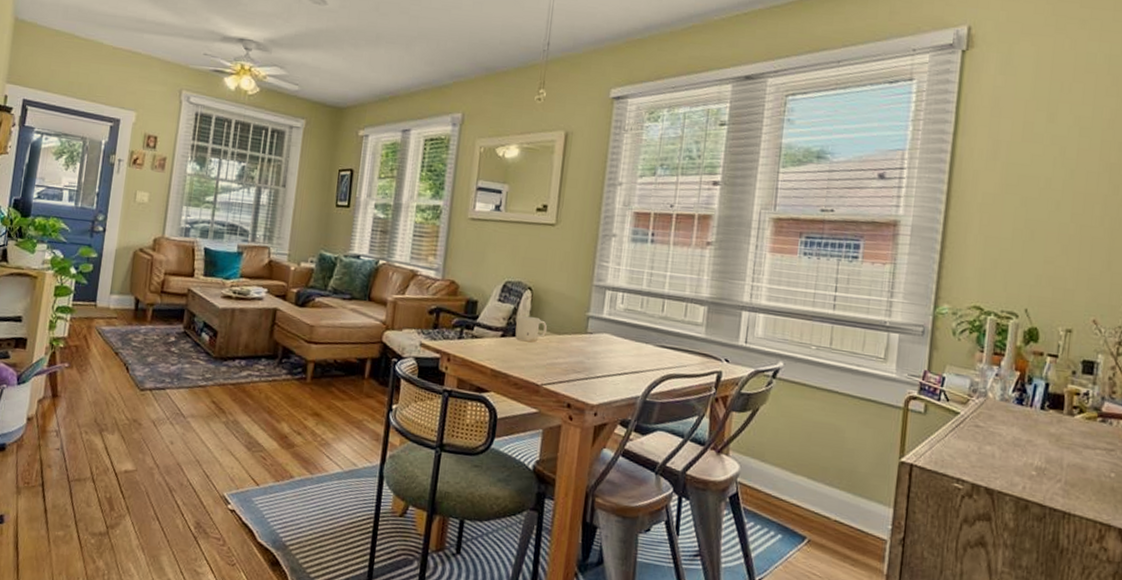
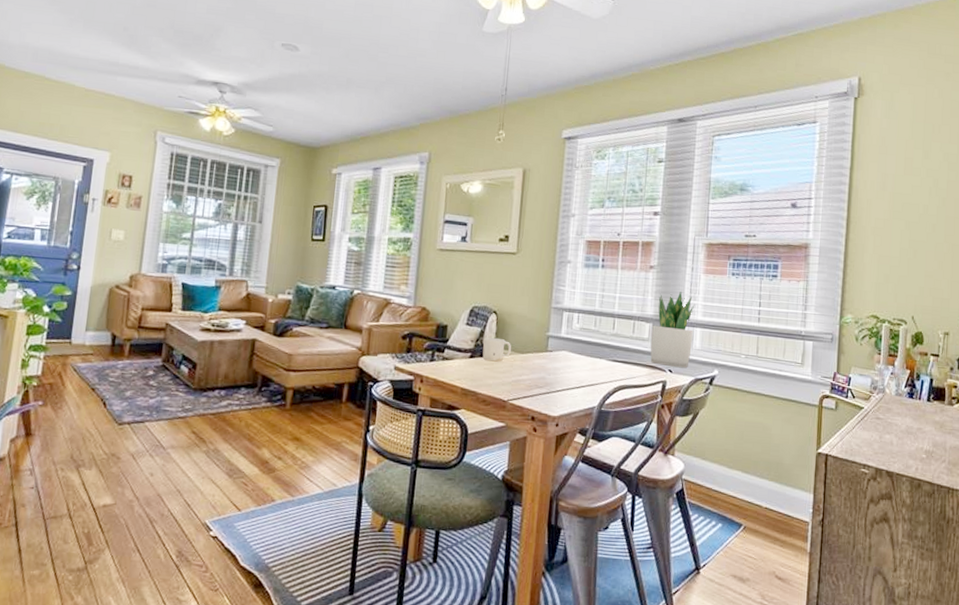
planter: none [704,272,758,359] -> present [650,292,695,369]

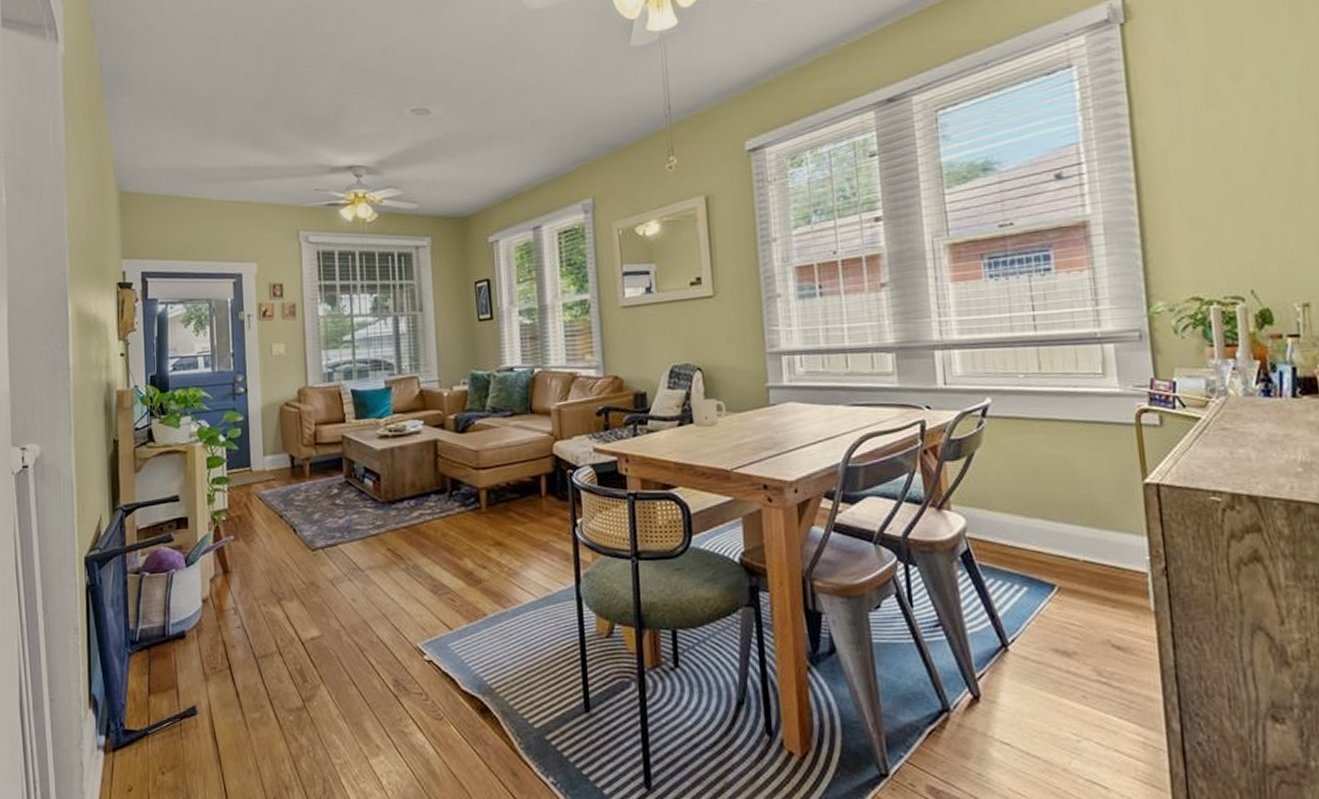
planter: present [650,292,695,369] -> none [896,309,952,403]

